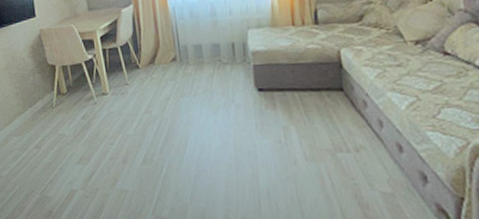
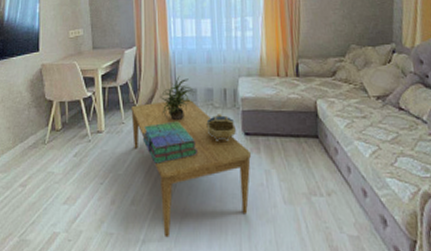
coffee table: none [133,56,267,195] -> present [131,99,252,238]
stack of books: none [148,79,207,123] -> present [142,121,197,164]
potted plant: none [162,32,201,80] -> present [160,76,195,121]
decorative container: none [214,70,248,100] -> present [206,114,236,143]

